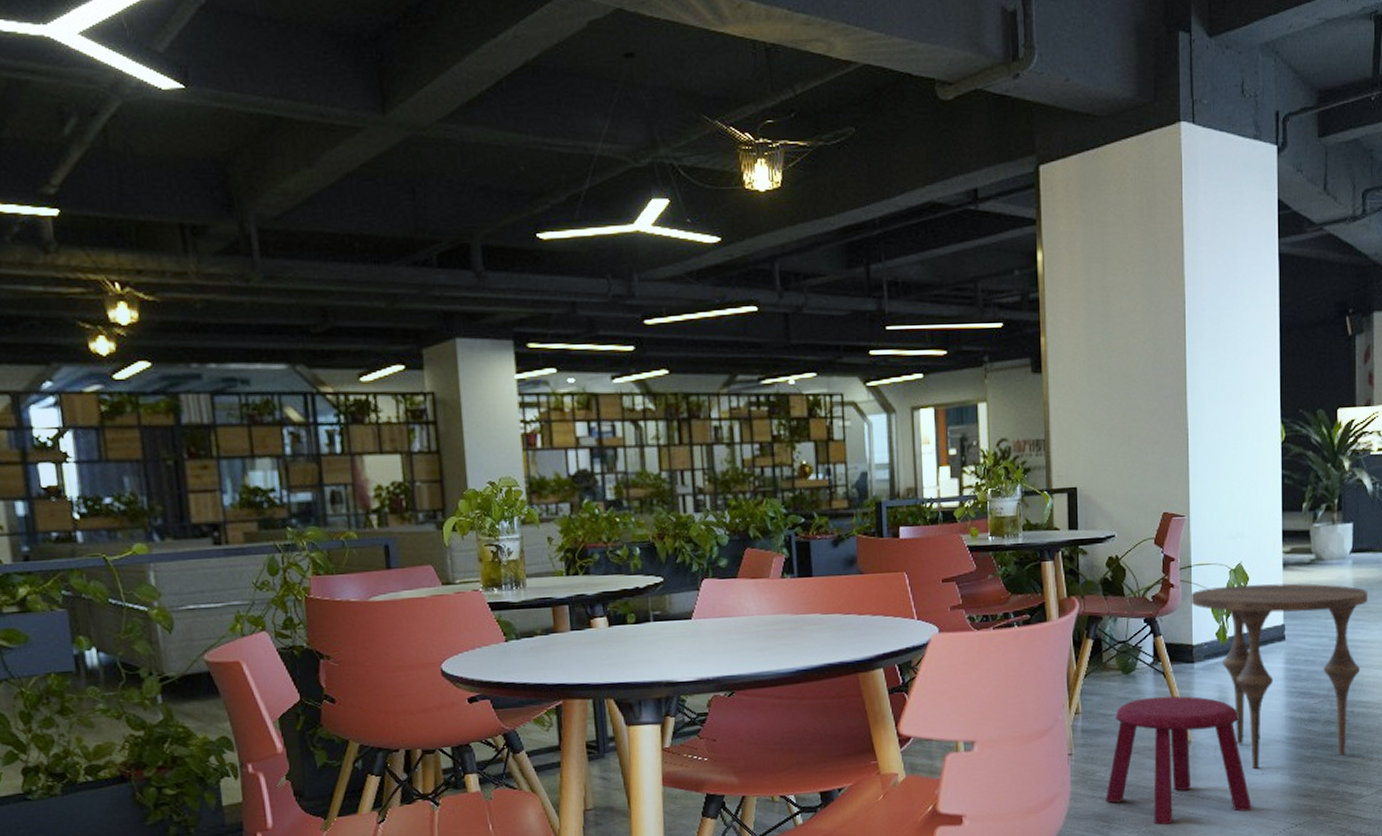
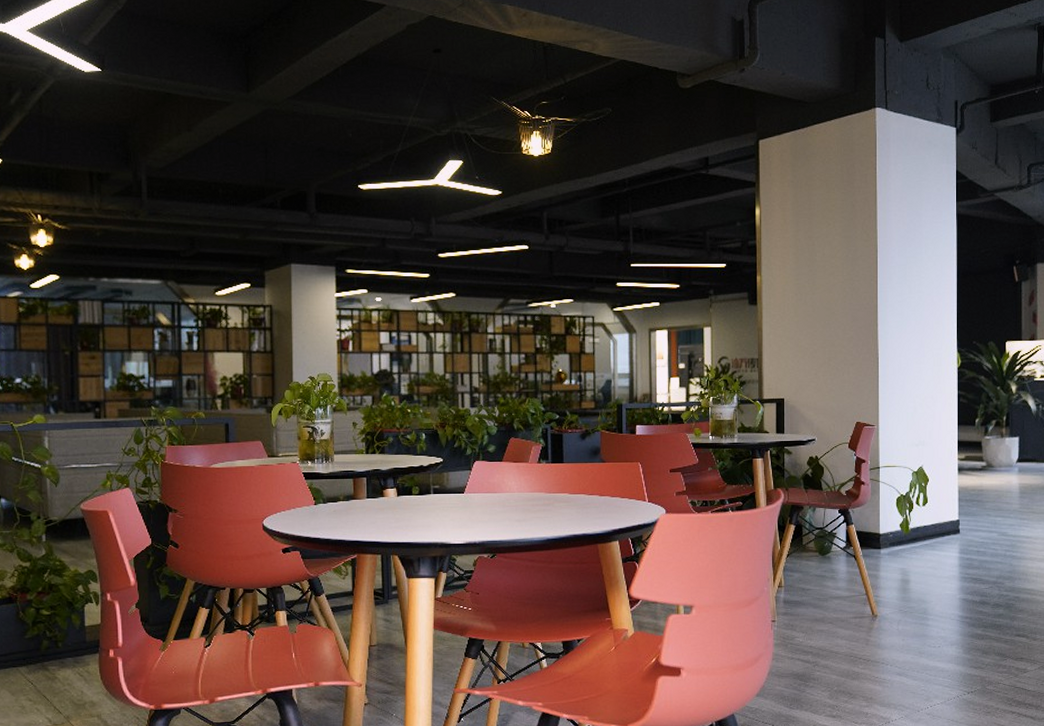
stool: present [1105,696,1252,825] -> none [803,576,930,686]
side table: present [1191,583,1367,769] -> none [879,485,1031,642]

